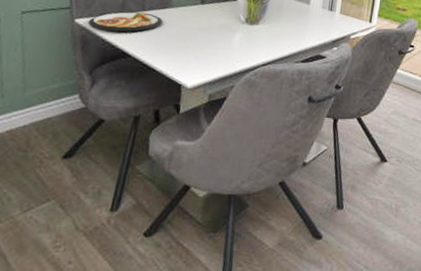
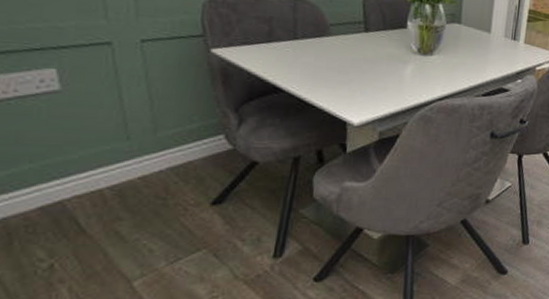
dish: present [87,11,163,33] -> none [227,40,320,65]

